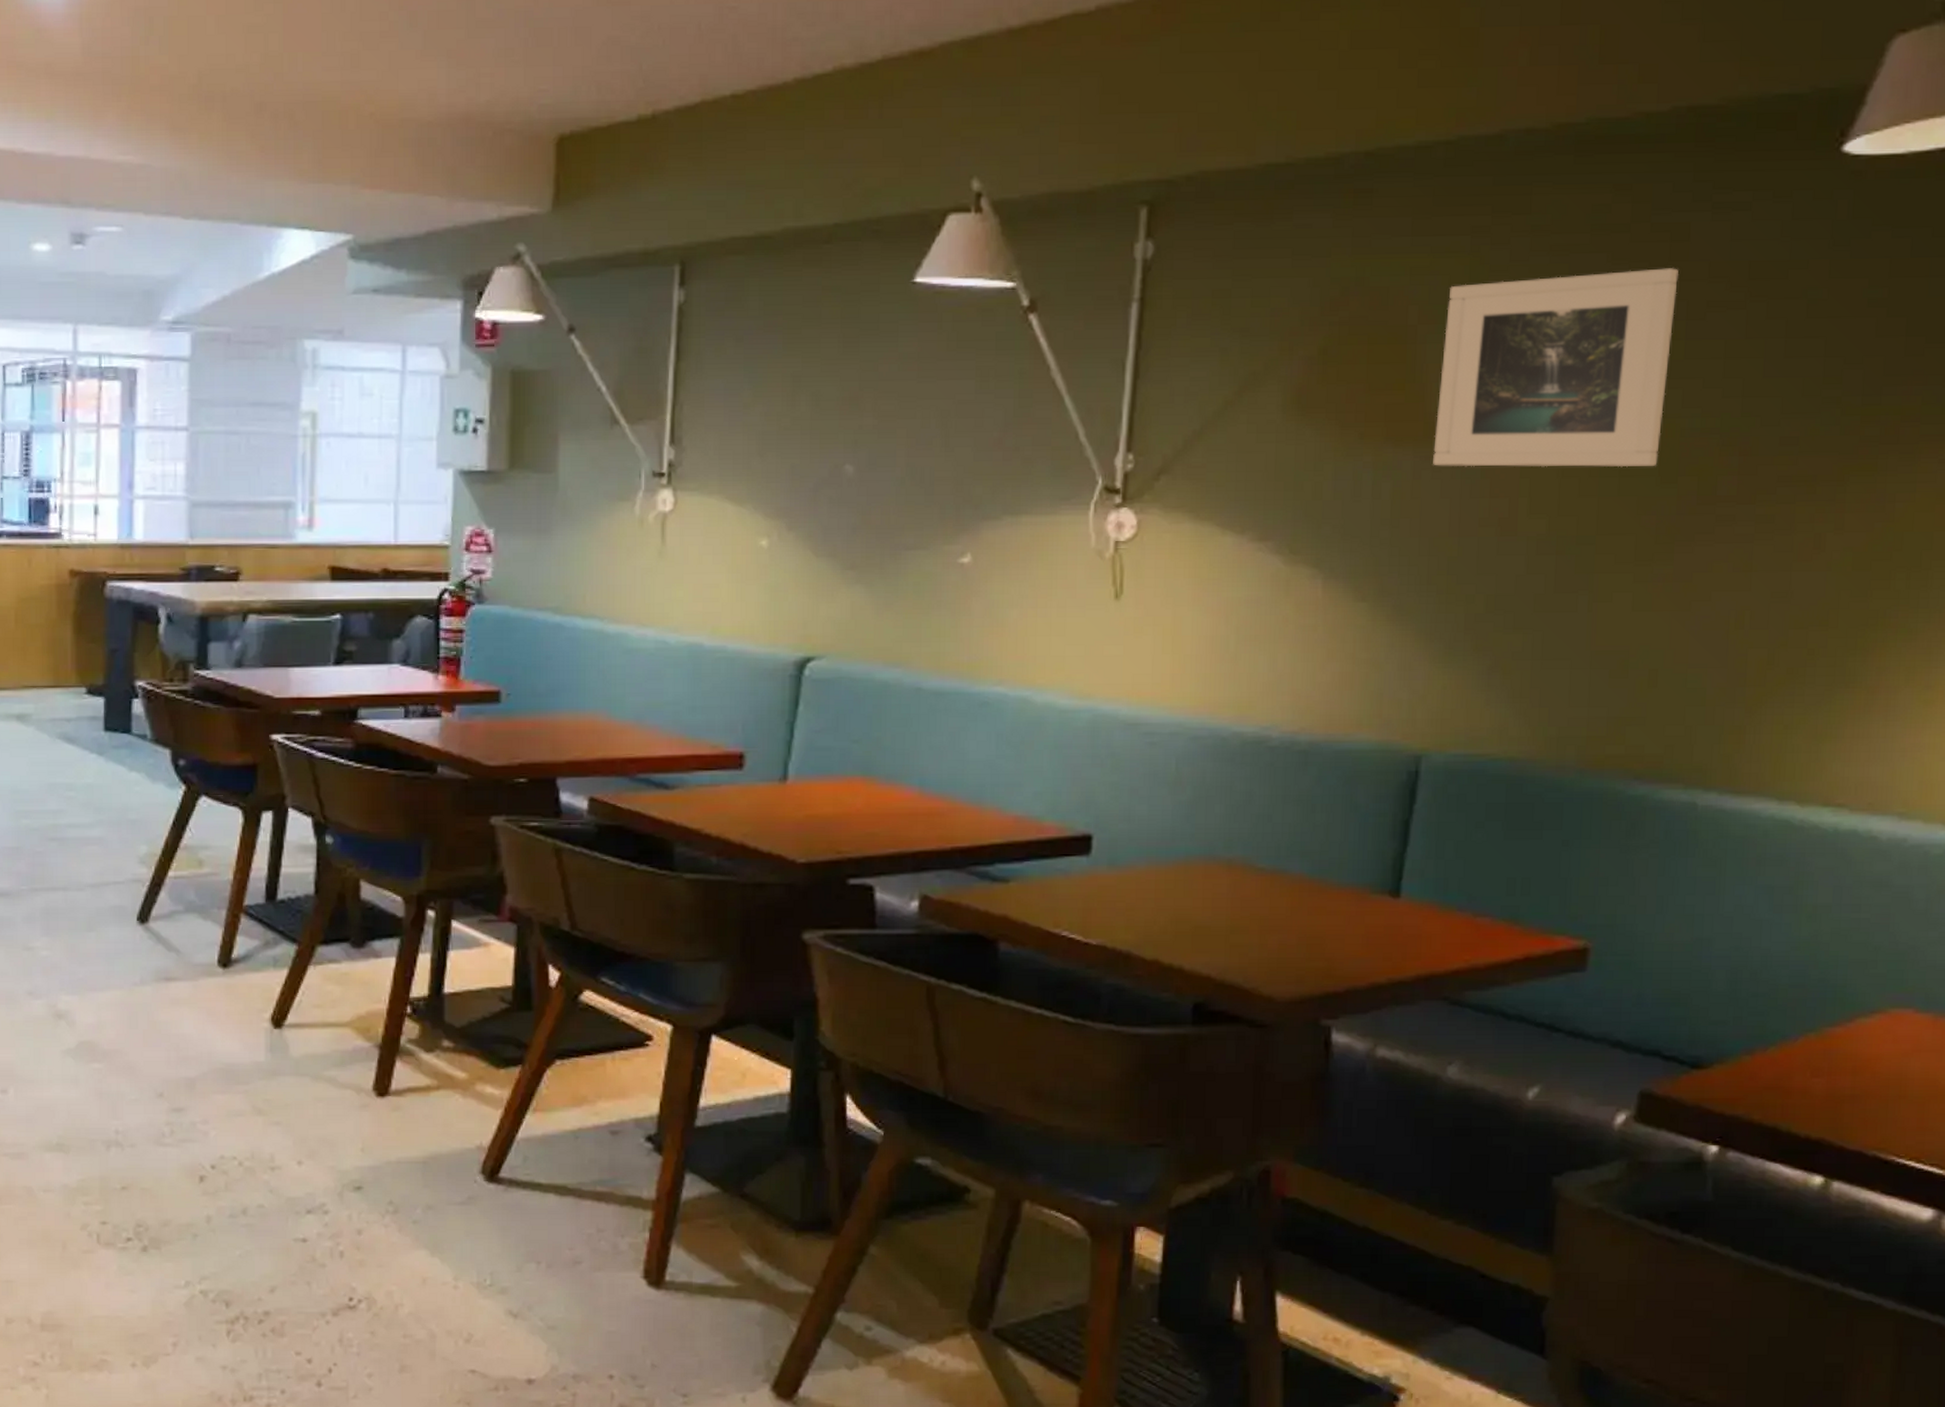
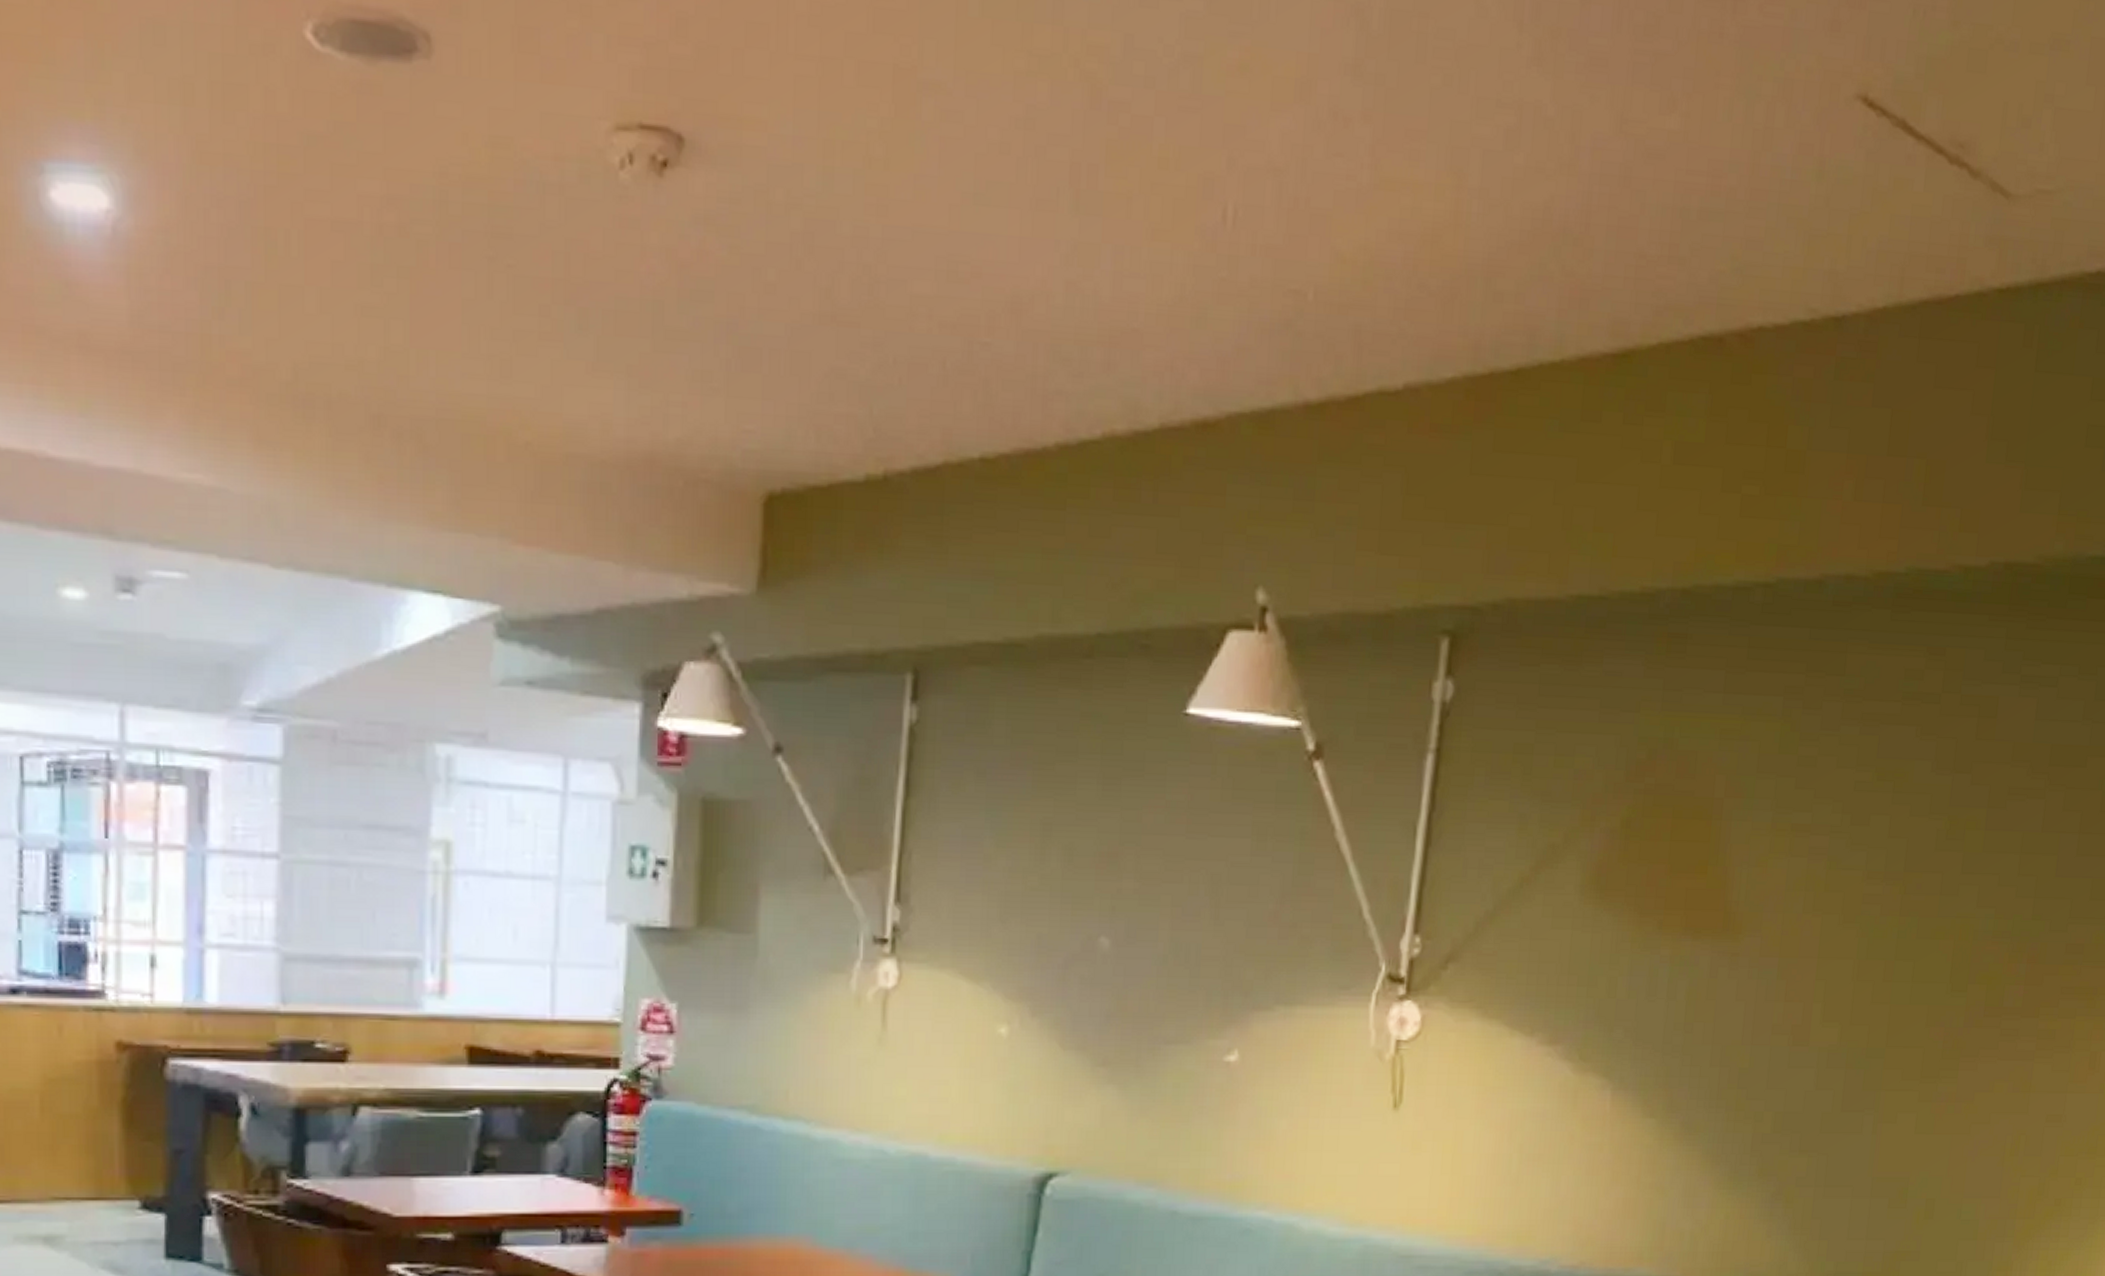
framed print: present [1433,268,1679,468] -> none [1730,747,1984,972]

